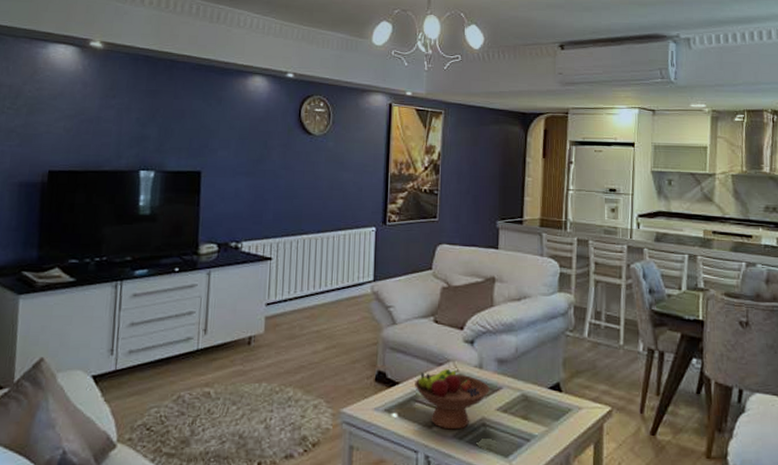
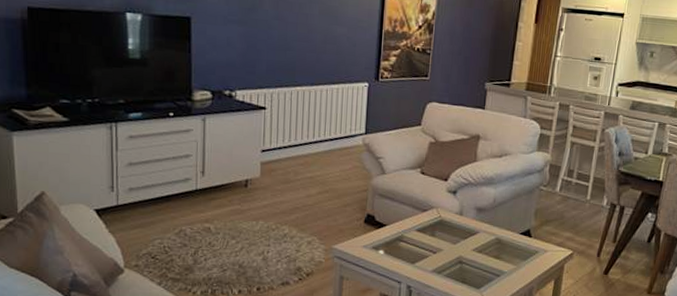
fruit bowl: present [415,368,490,430] -> none [400,214,468,266]

